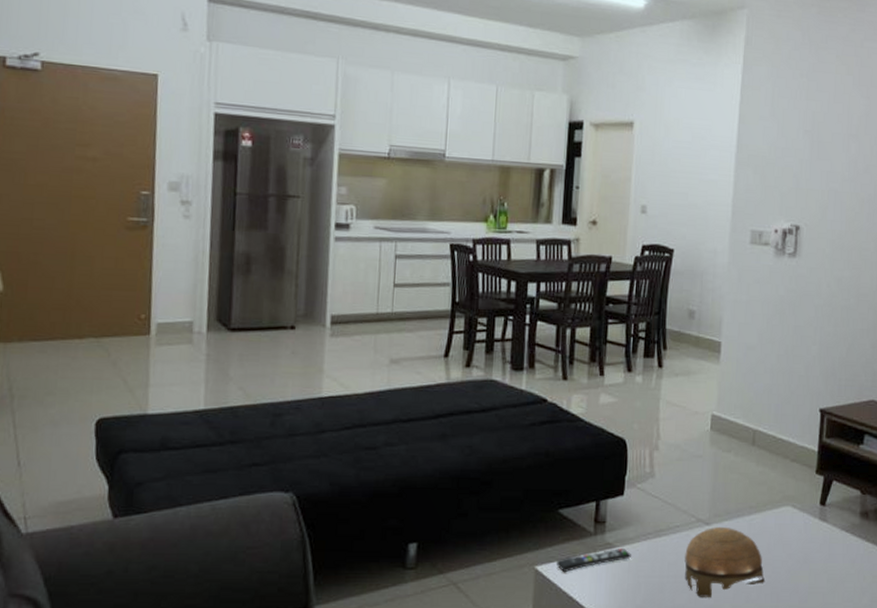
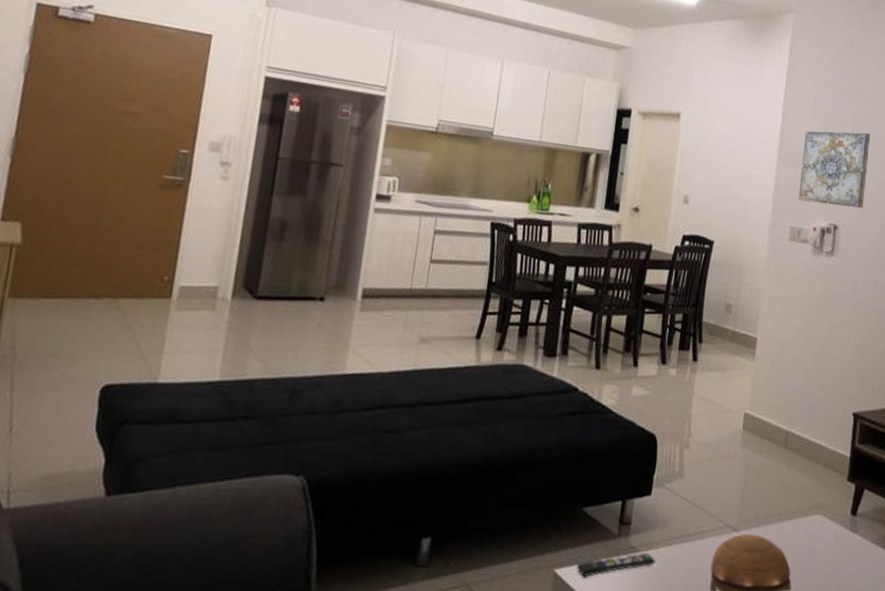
wall art: none [758,129,832,207] -> present [798,130,871,208]

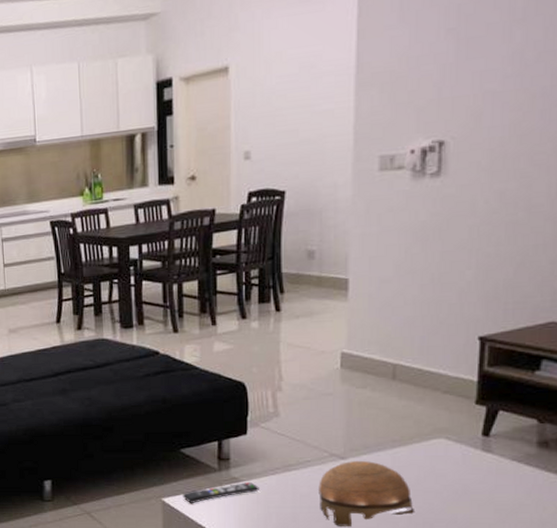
wall art: present [798,130,871,208] -> none [387,20,486,125]

